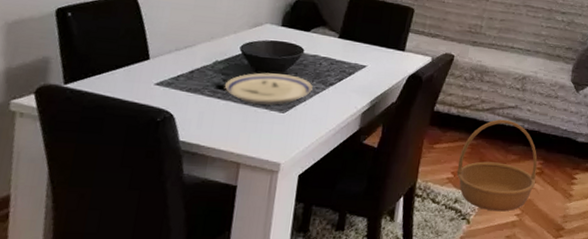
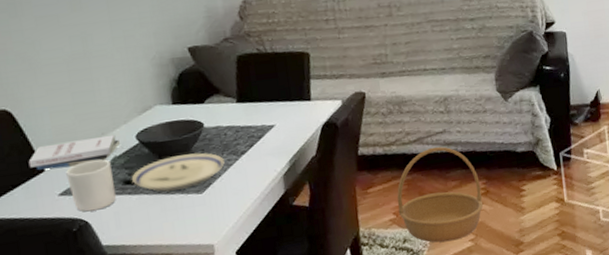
books: none [137,35,226,62] -> present [28,134,121,170]
mug: none [166,59,211,107] -> present [66,159,117,212]

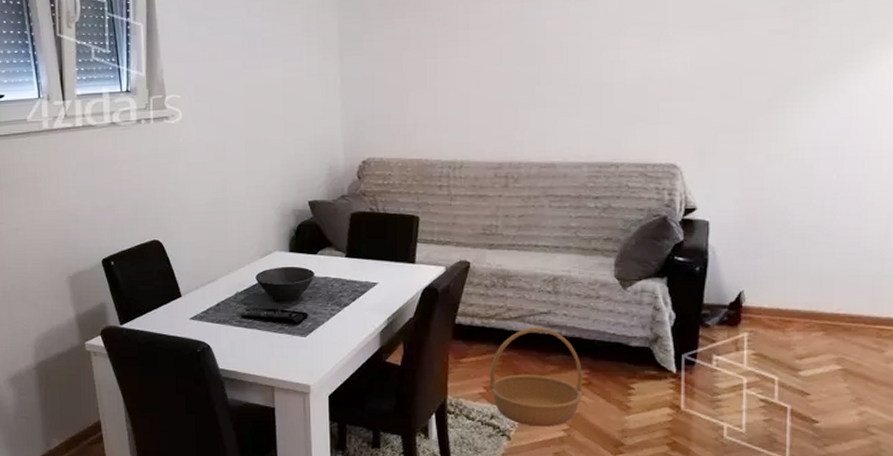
books: present [28,134,121,170] -> none [170,272,243,296]
mug: present [66,159,117,212] -> none [197,293,235,337]
plate: present [131,152,225,192] -> none [248,299,328,331]

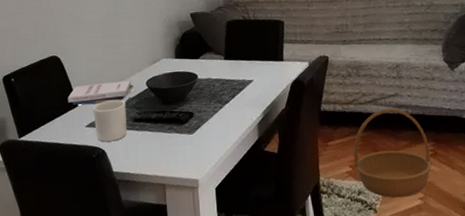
books: none [170,272,243,296] -> present [67,80,135,106]
mug: none [197,293,235,337] -> present [93,100,128,142]

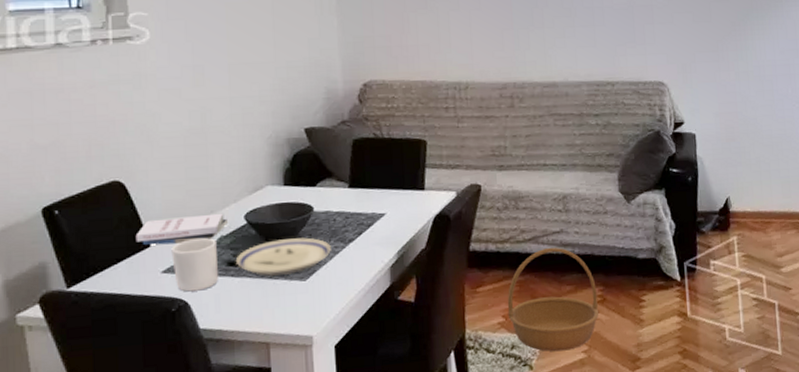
plate: none [139,99,212,131] -> present [235,237,331,277]

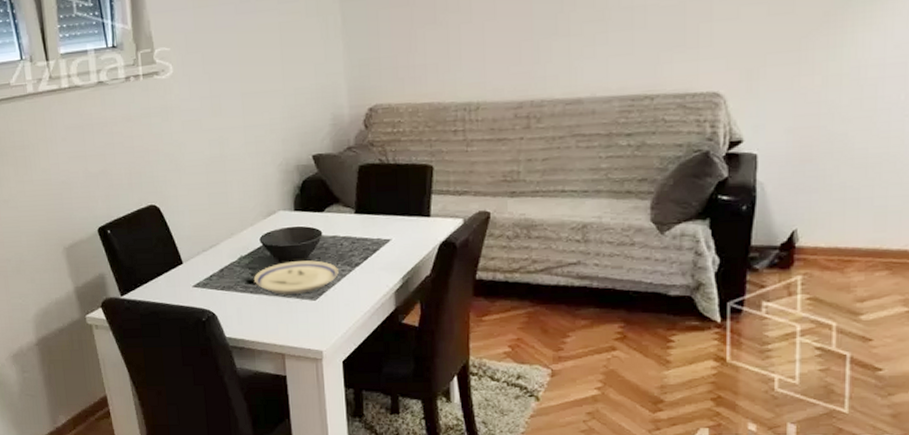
books: present [135,213,229,246] -> none [170,235,247,263]
mug: present [171,238,219,292] -> none [200,258,240,305]
basket: present [507,247,599,352] -> none [514,279,618,386]

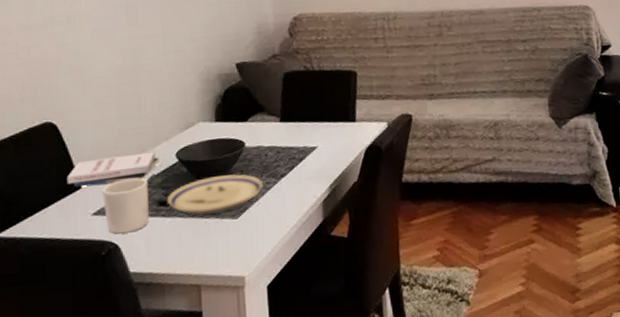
books: none [170,235,247,263] -> present [66,151,160,187]
mug: none [200,258,240,305] -> present [102,177,150,234]

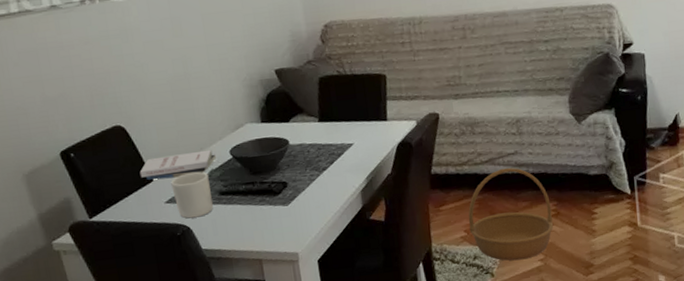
plate: present [166,174,263,216] -> none [226,168,308,204]
basket: none [441,176,536,286] -> present [468,167,554,261]

